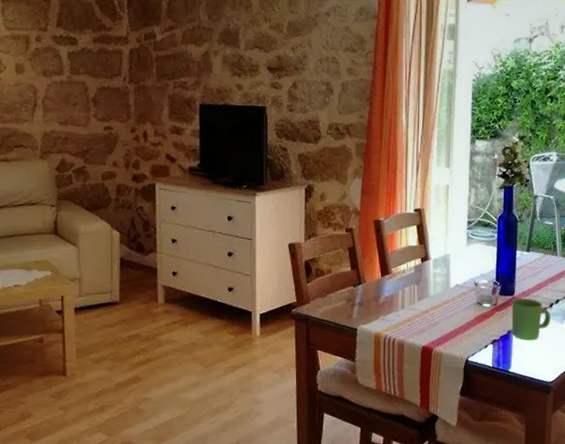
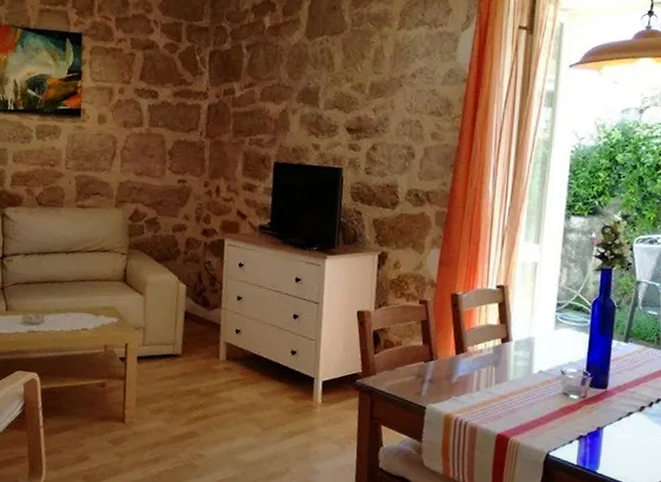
mug: present [511,299,551,340] -> none [601,393,650,441]

